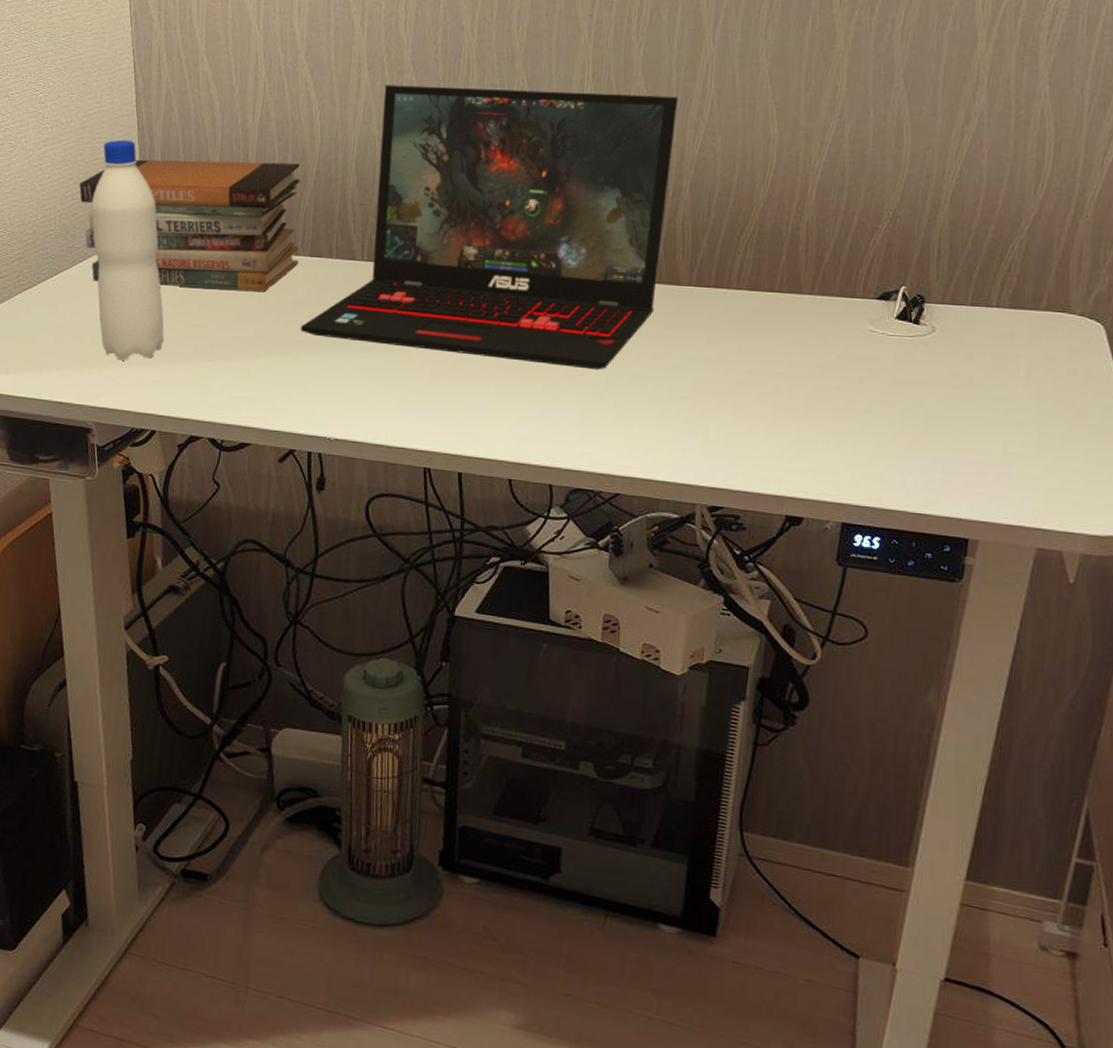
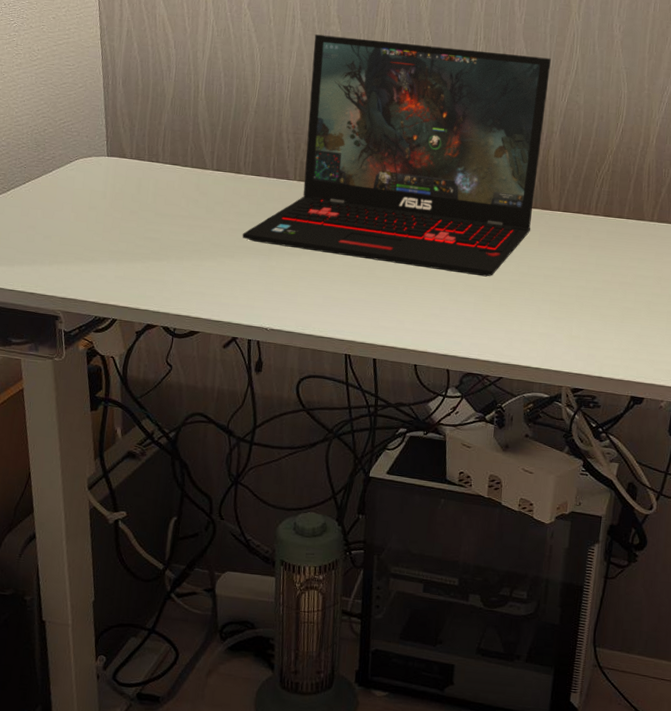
book stack: present [79,159,301,291] -> none [49,85,243,203]
water bottle: present [91,139,165,361] -> none [60,68,125,258]

